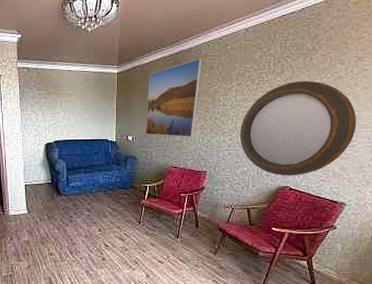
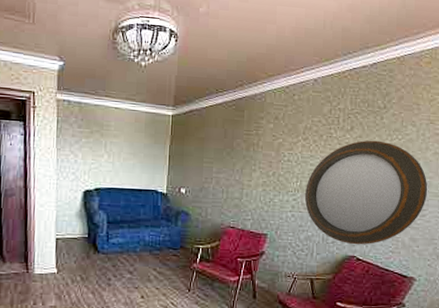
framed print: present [145,58,202,137] -> none [200,107,266,194]

